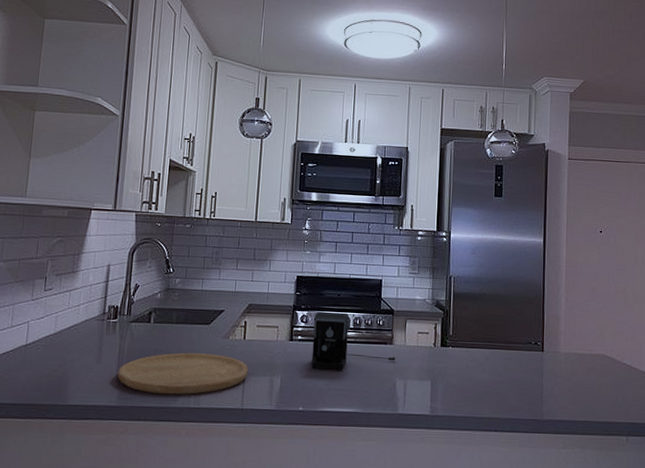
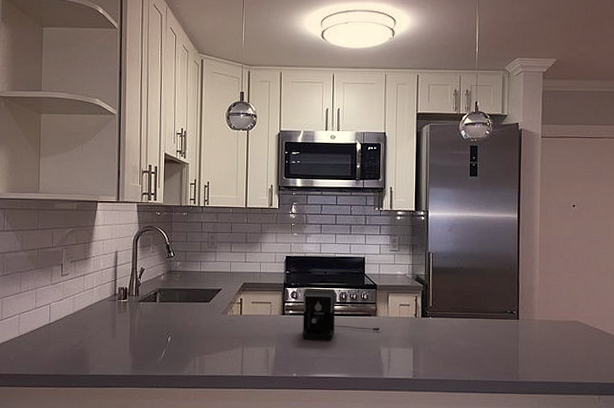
cutting board: present [117,352,248,395] -> none [130,327,246,365]

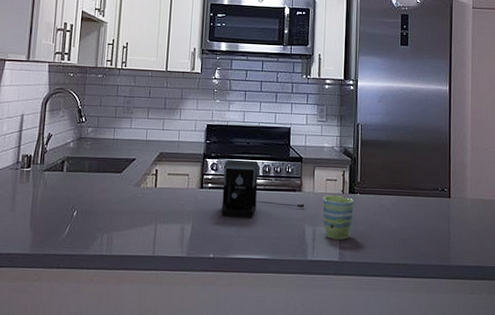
mug: none [396,319,427,359] -> present [322,195,354,240]

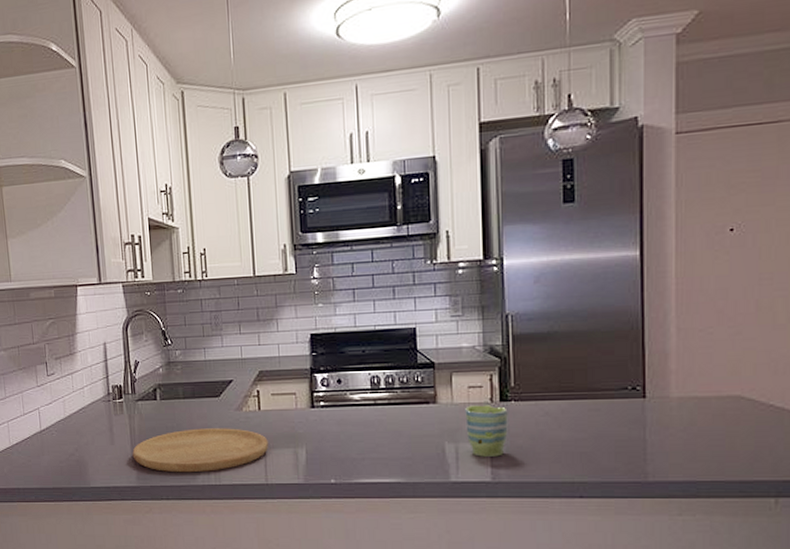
cutting board: none [30,200,160,243] -> present [132,428,268,473]
coffee maker: present [221,159,305,219] -> none [337,371,442,438]

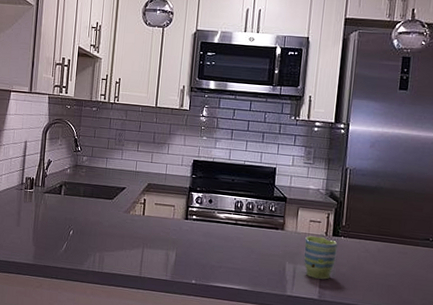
cutting board: present [132,428,268,473] -> none [33,222,147,260]

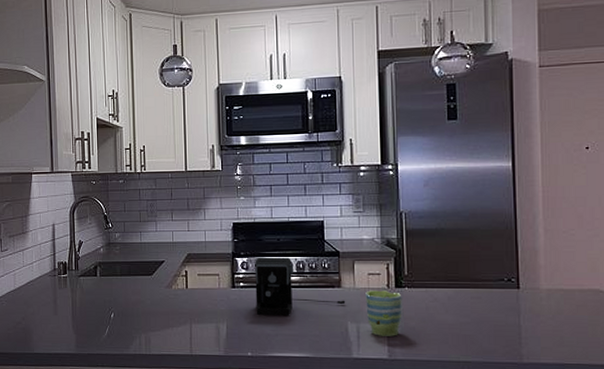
coffee maker: none [204,194,287,251] -> present [255,257,346,317]

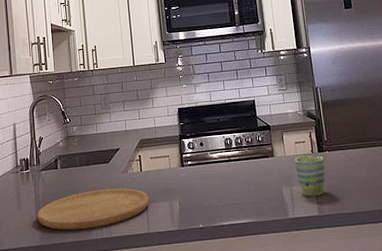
cutting board: none [73,303,194,343] -> present [37,188,149,230]
coffee maker: present [255,257,346,317] -> none [199,134,279,189]

